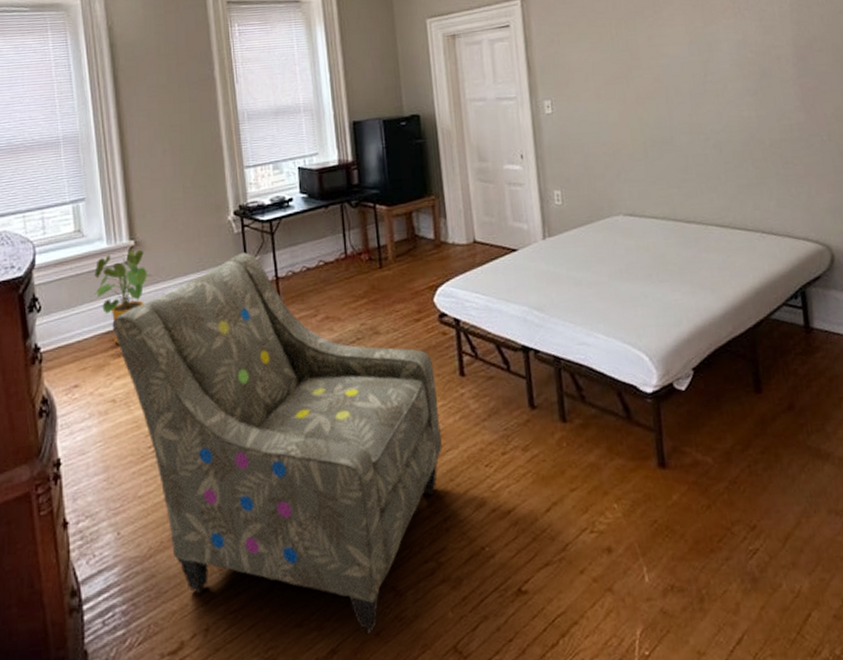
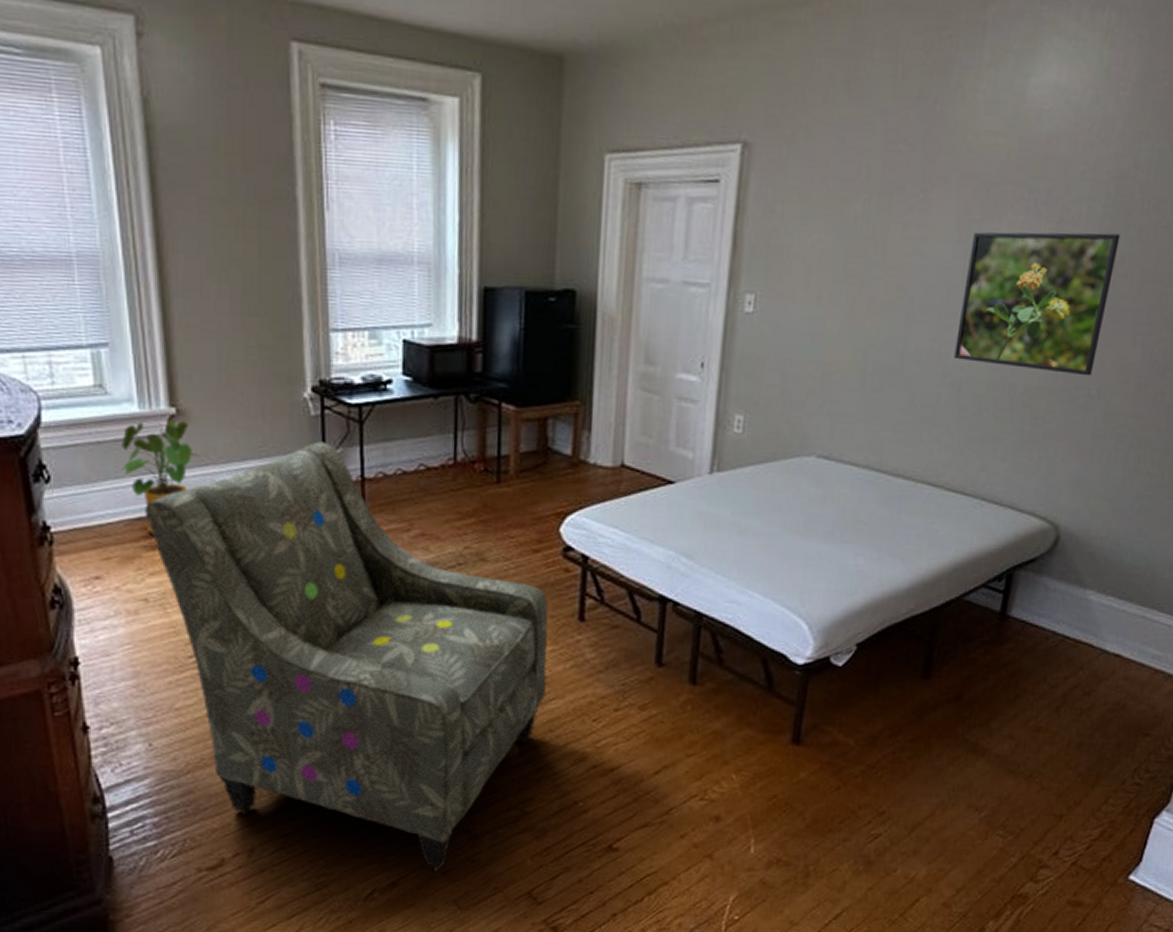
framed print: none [700,22,819,127] -> present [954,232,1121,376]

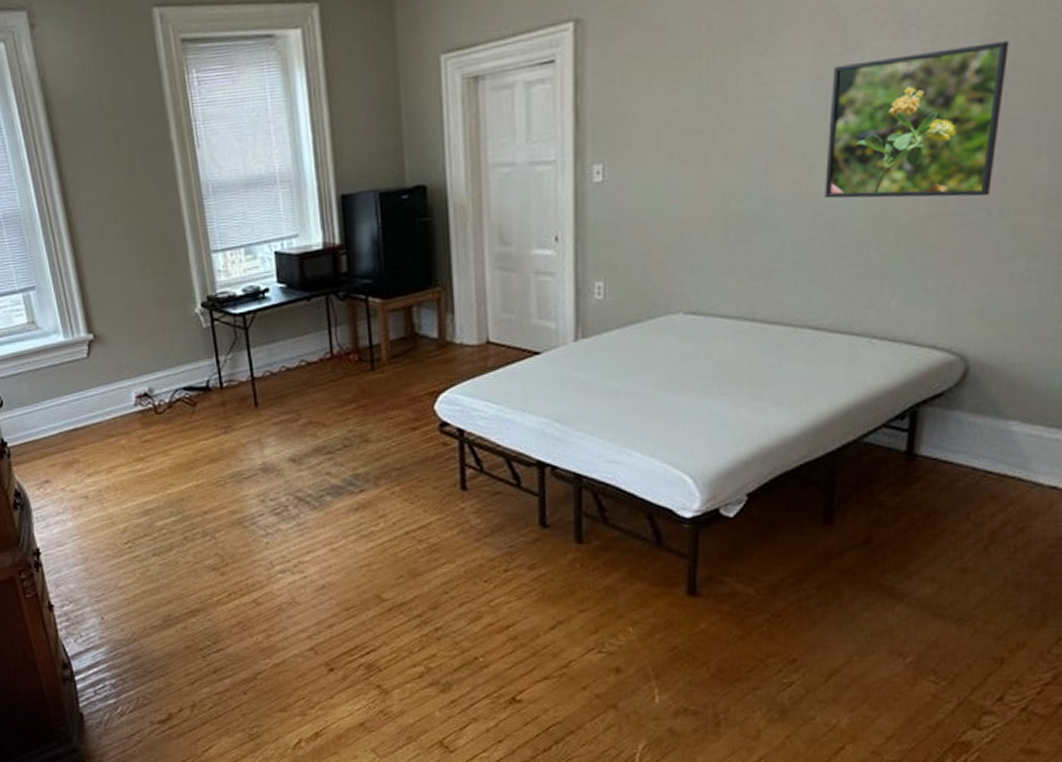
house plant: present [121,420,201,534] -> none [53,344,117,442]
armchair: present [145,441,548,873] -> none [77,349,437,724]

